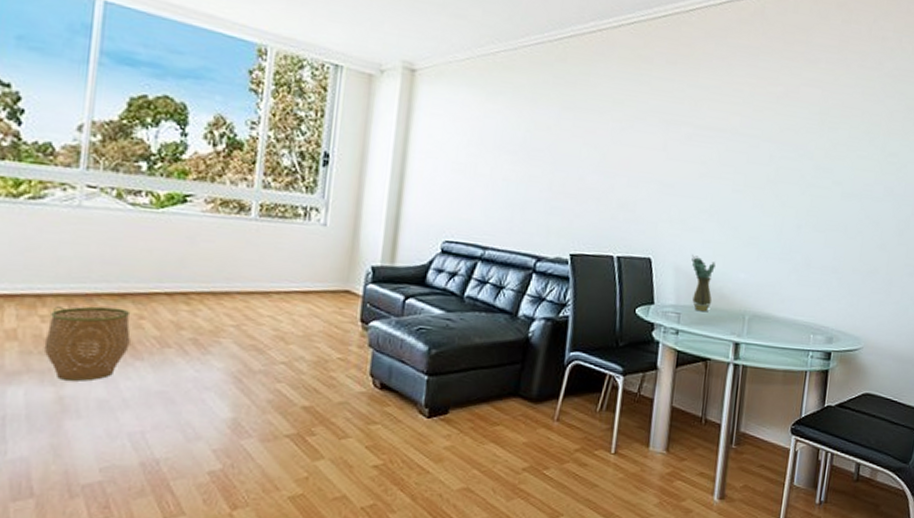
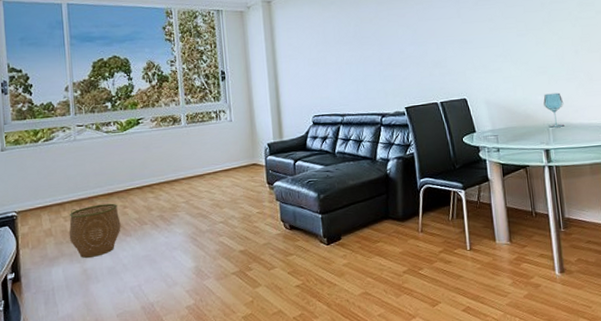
vase: present [691,255,716,312] -> none [497,90,521,131]
wine glass: none [744,272,770,318] -> present [543,92,565,128]

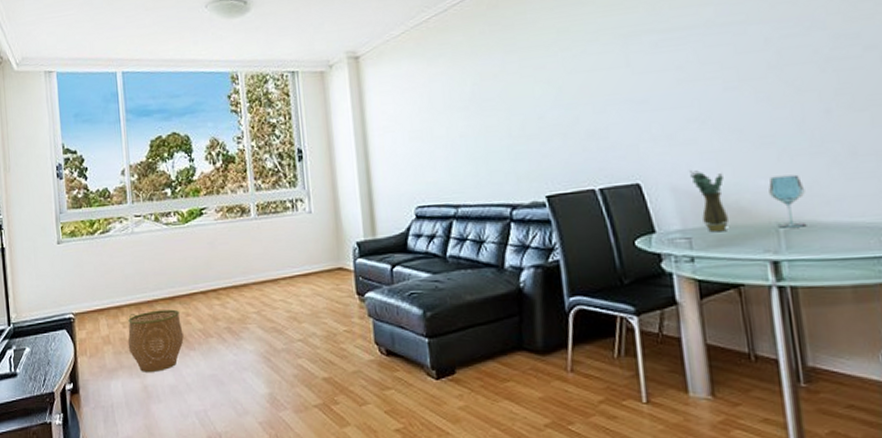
vase: none [497,90,521,131] -> present [690,170,730,232]

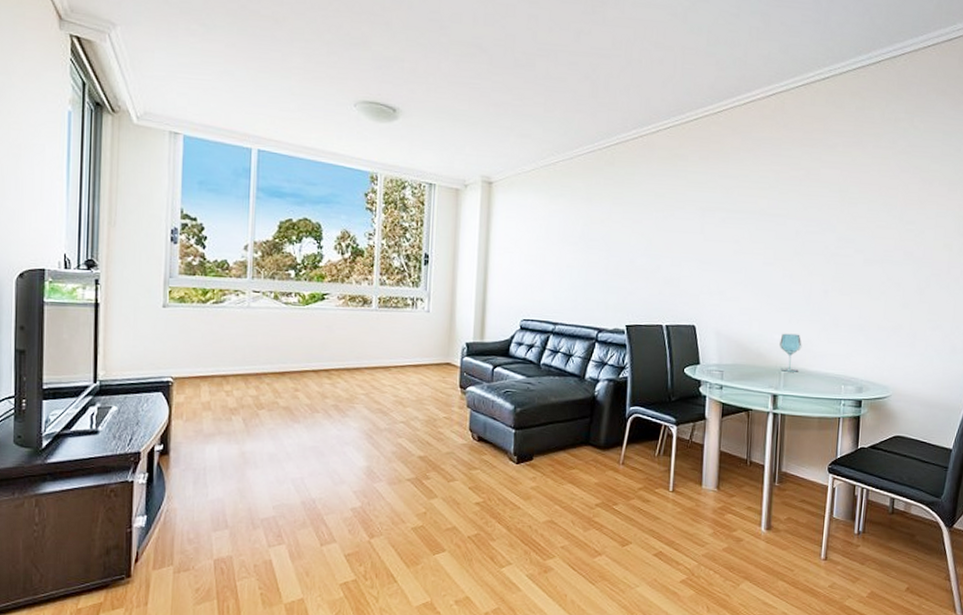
basket: present [127,309,184,372] -> none [229,382,290,440]
vase: present [690,170,730,232] -> none [731,321,752,369]

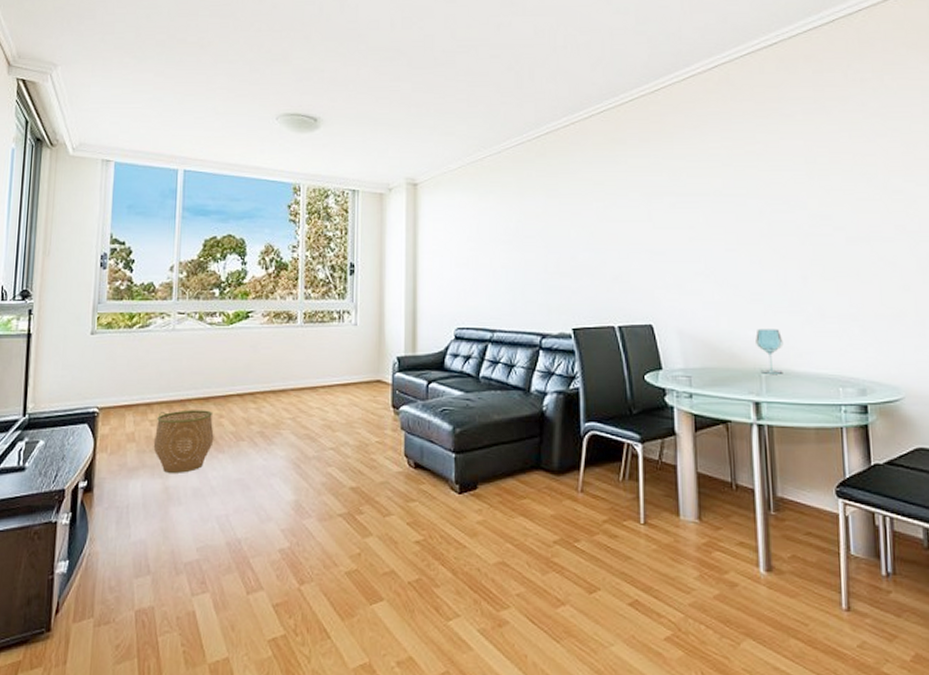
basket: none [229,382,290,440] -> present [153,410,214,473]

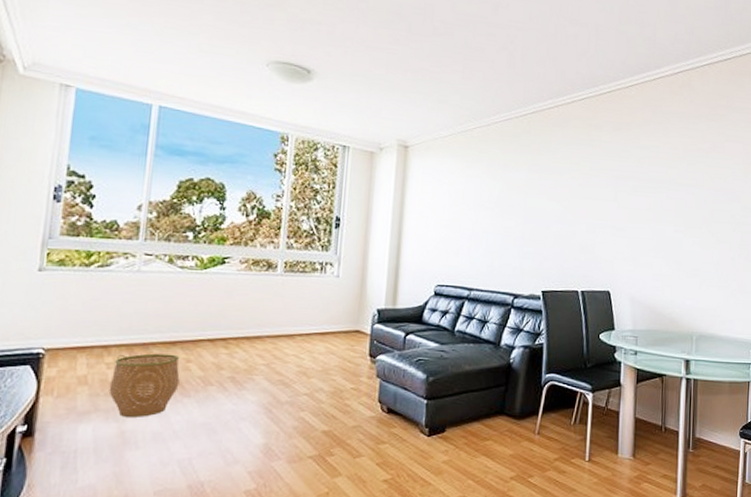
wine glass: present [755,328,784,374] -> none [691,299,712,337]

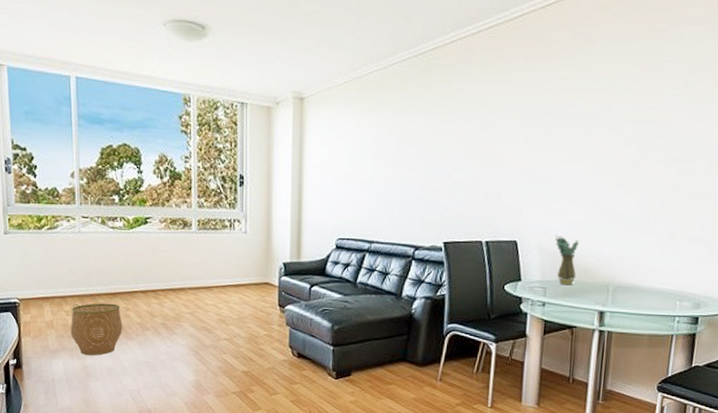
vase: none [644,287,665,335] -> present [555,235,579,286]

